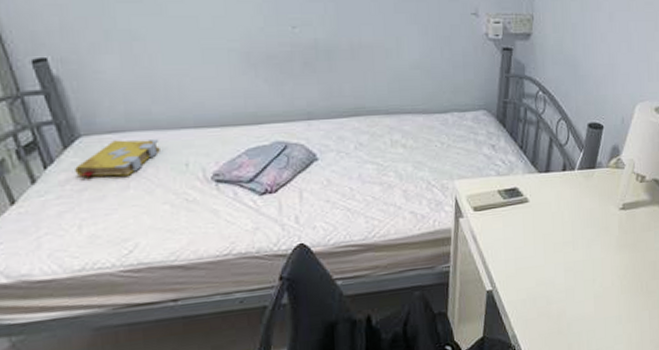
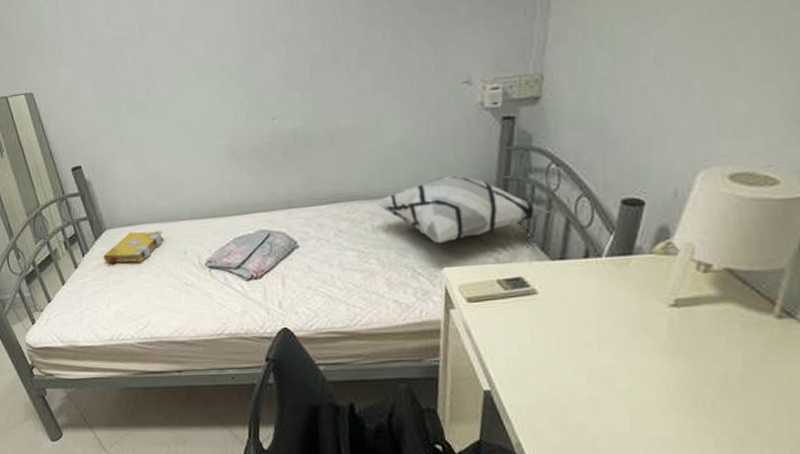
decorative pillow: none [395,96,538,158] -> present [376,175,550,244]

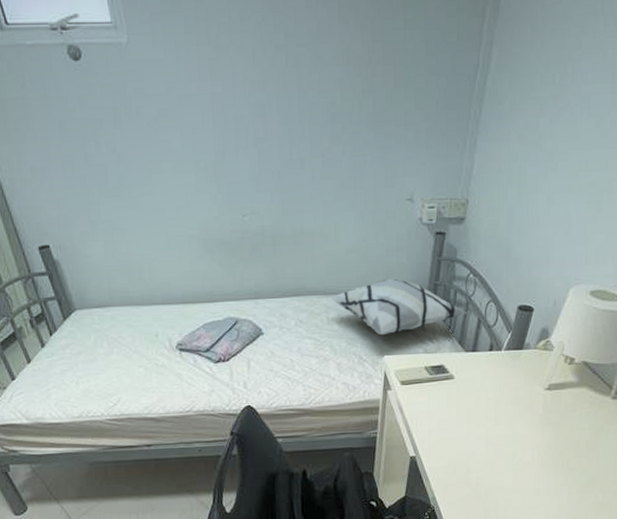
spell book: present [103,231,164,264] -> none [72,313,136,343]

